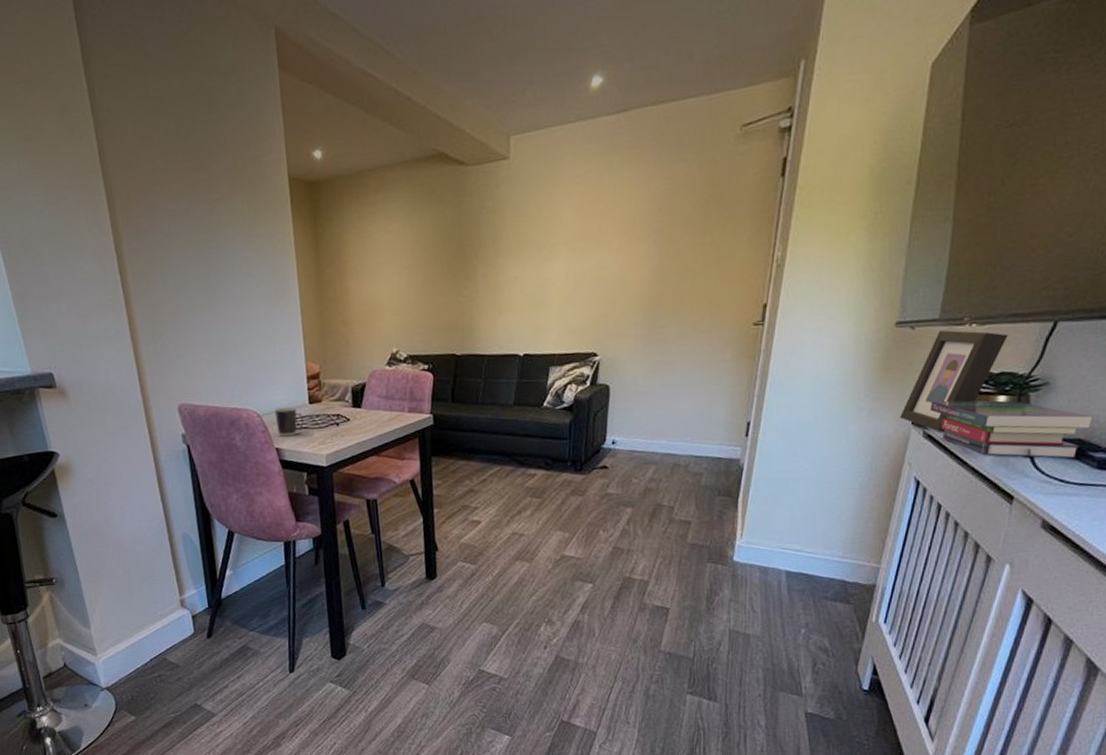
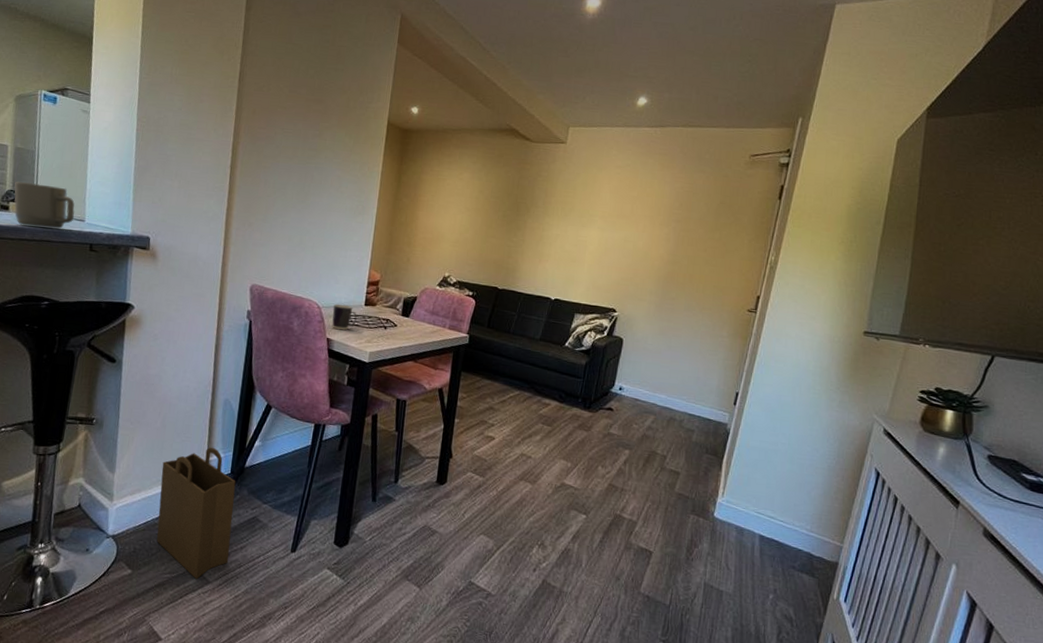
shopping bag: none [136,584,229,715] -> present [156,447,236,580]
picture frame: present [900,330,1008,432] -> none [865,345,955,433]
books: present [930,400,1093,459] -> none [890,404,1025,477]

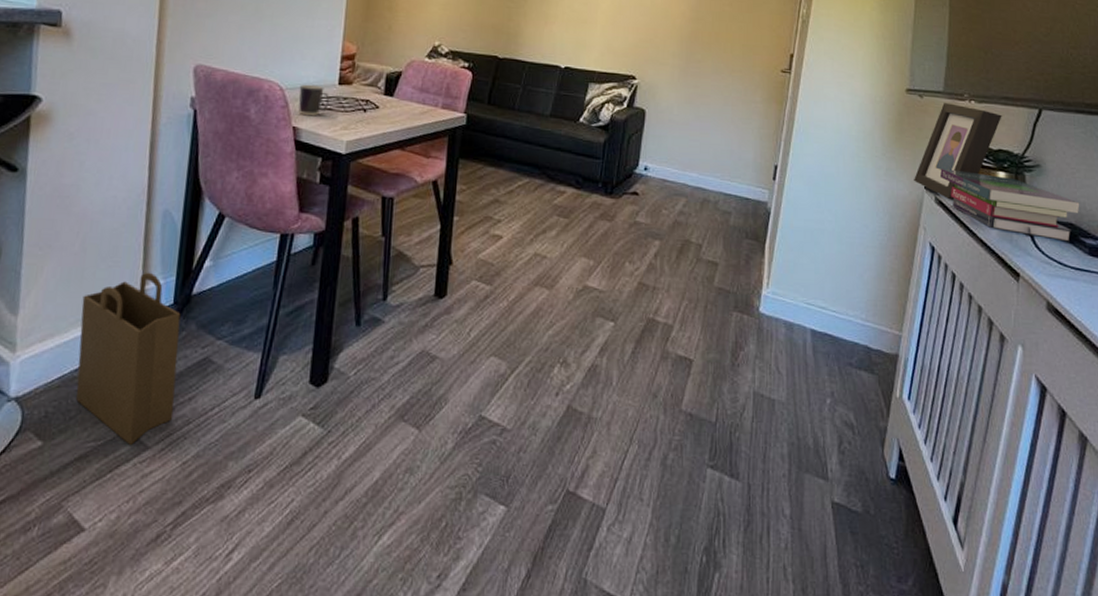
picture frame: none [865,345,955,433] -> present [914,102,1002,200]
books: none [890,404,1025,477] -> present [940,169,1080,242]

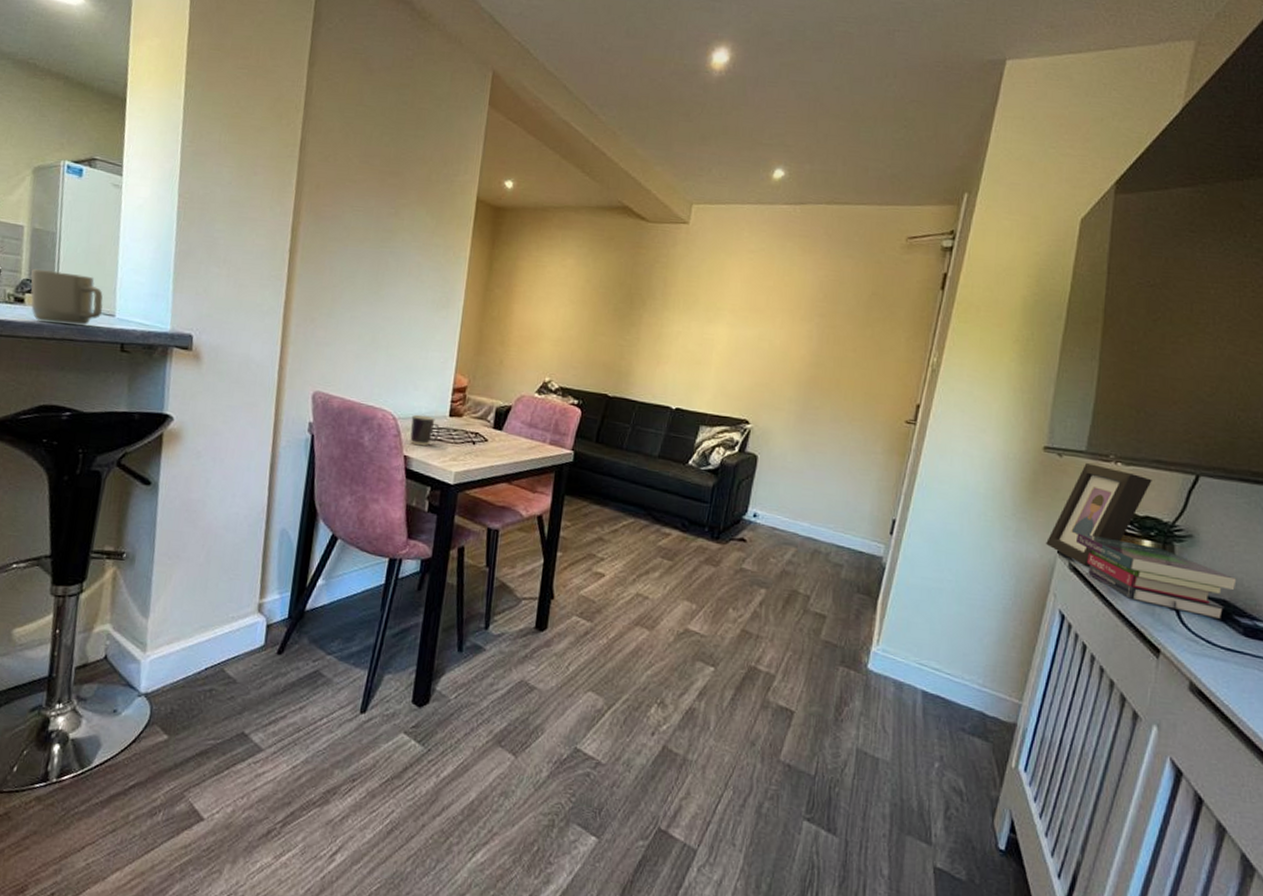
shopping bag: present [76,272,181,446] -> none [198,586,295,747]

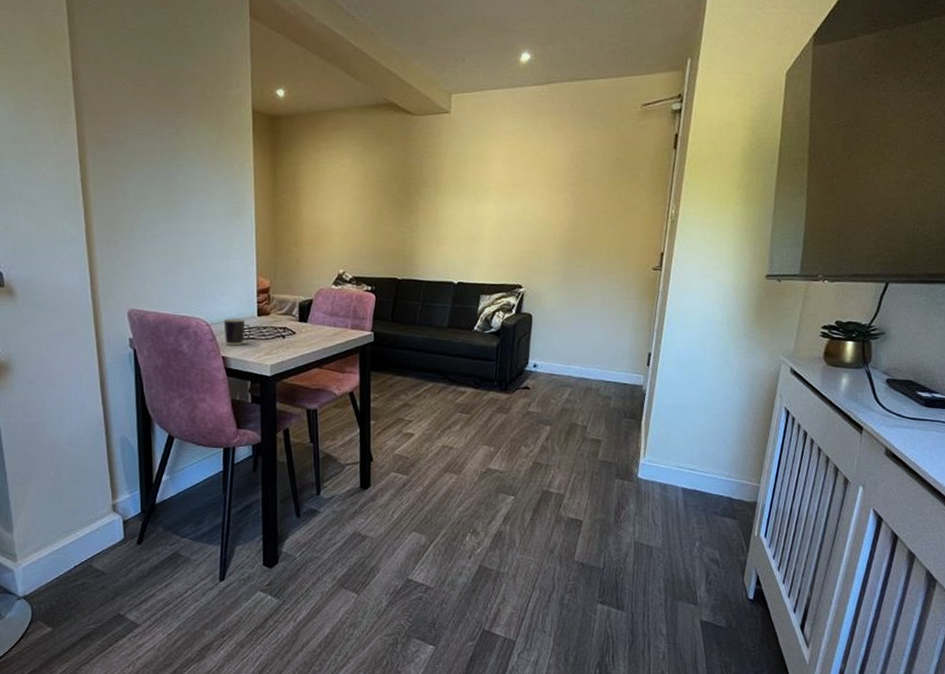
picture frame: present [1046,462,1152,567] -> none [772,283,852,370]
books: present [1076,533,1237,620] -> none [795,343,919,397]

